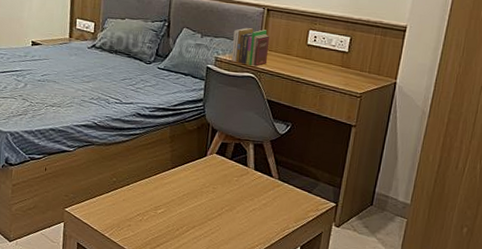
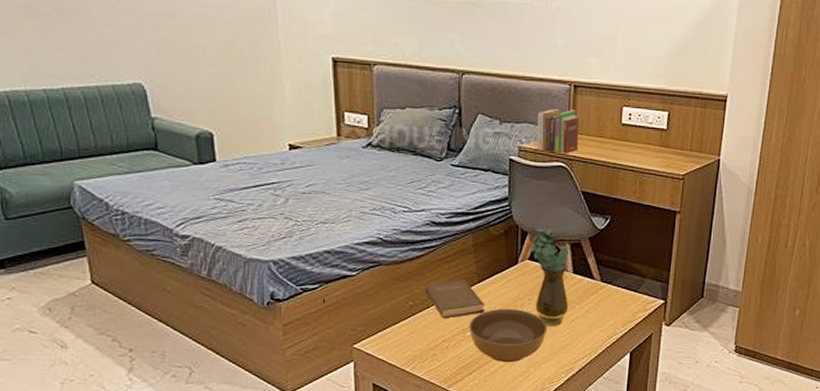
book: none [126,164,175,196] -> present [424,280,485,319]
bowl: none [160,193,228,241] -> present [468,308,548,362]
vase: none [218,125,253,215] -> present [531,225,570,327]

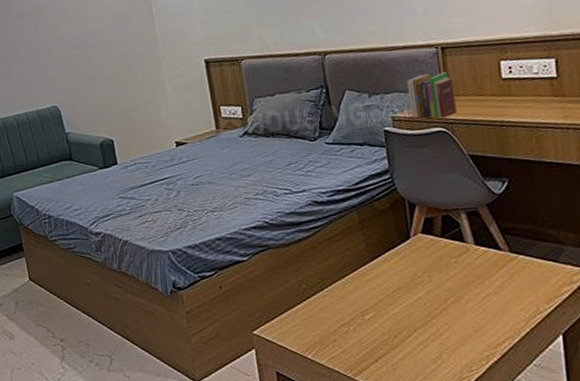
book: present [424,280,485,319] -> none [315,259,382,301]
bowl: present [468,308,548,362] -> none [366,287,456,347]
vase: present [531,225,570,327] -> none [419,195,477,307]

